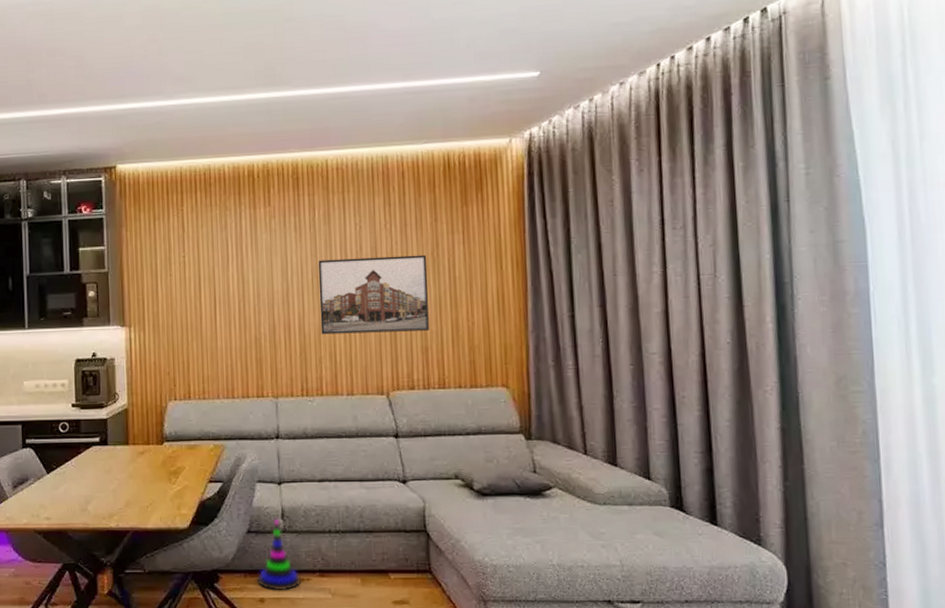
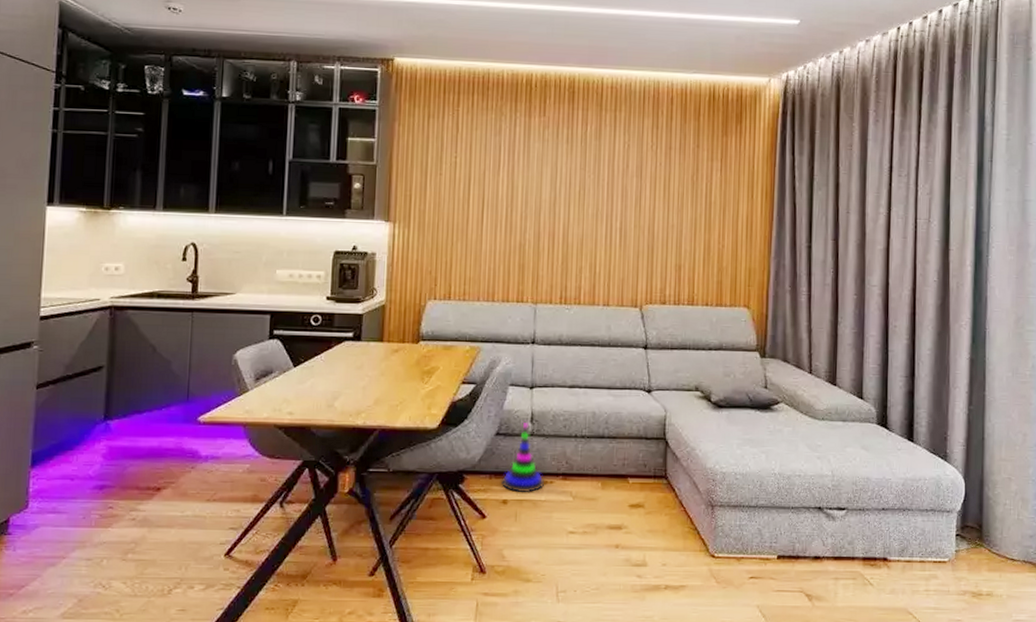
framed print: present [318,254,429,335] -> none [583,173,687,250]

